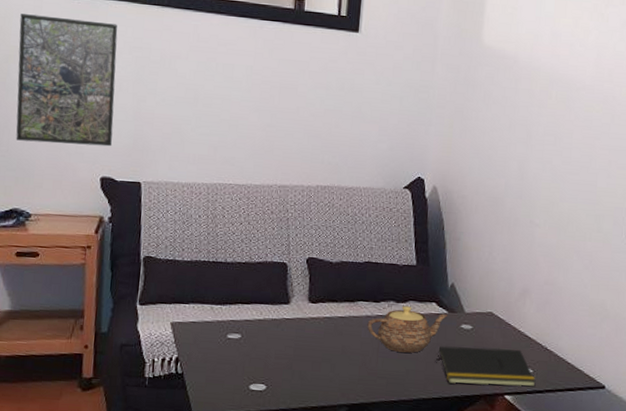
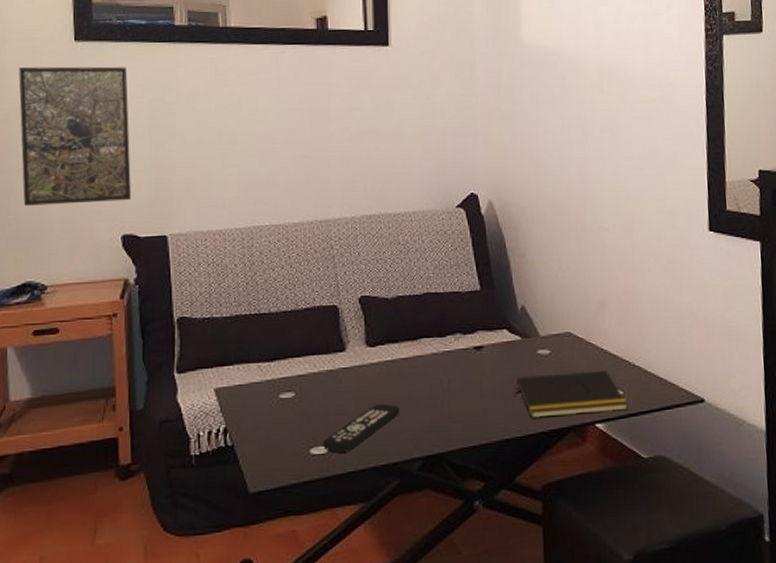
remote control: none [261,353,332,392] -> present [323,404,400,453]
teapot: present [367,306,448,353] -> none [434,337,522,390]

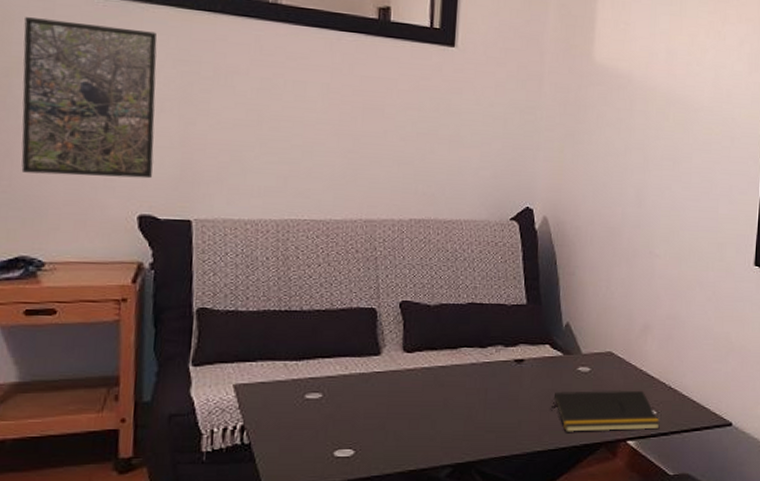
remote control: present [323,404,400,453] -> none [348,410,433,456]

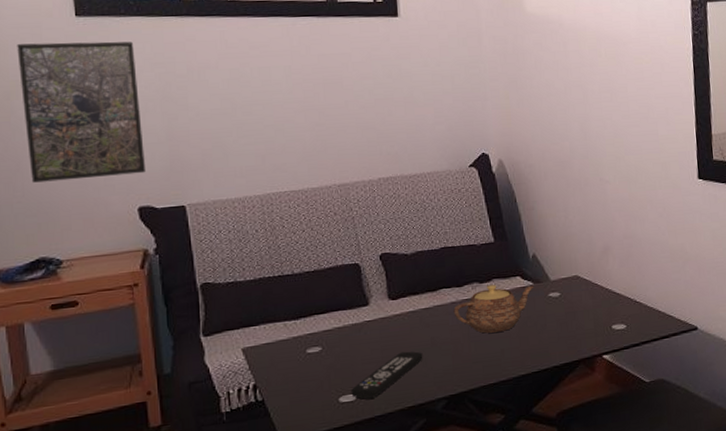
remote control: none [348,410,433,456] -> present [351,351,423,400]
teapot: none [472,350,563,402] -> present [453,284,534,333]
notepad: present [551,390,660,432] -> none [529,307,631,354]

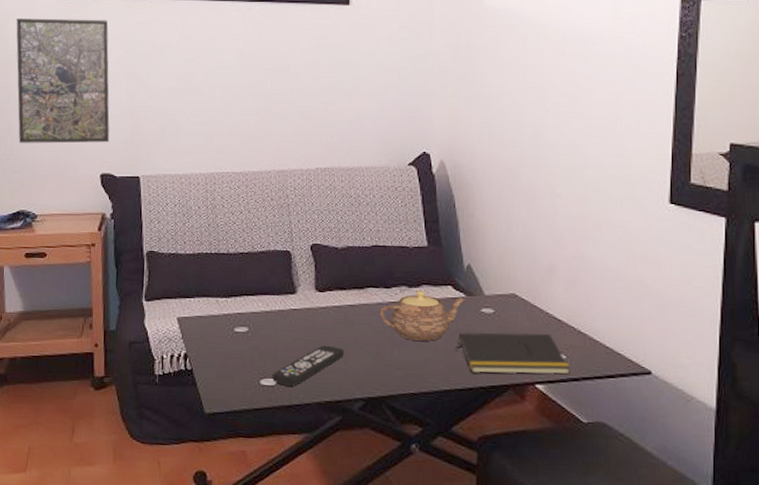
notepad: none [529,307,631,354] -> present [456,332,570,375]

